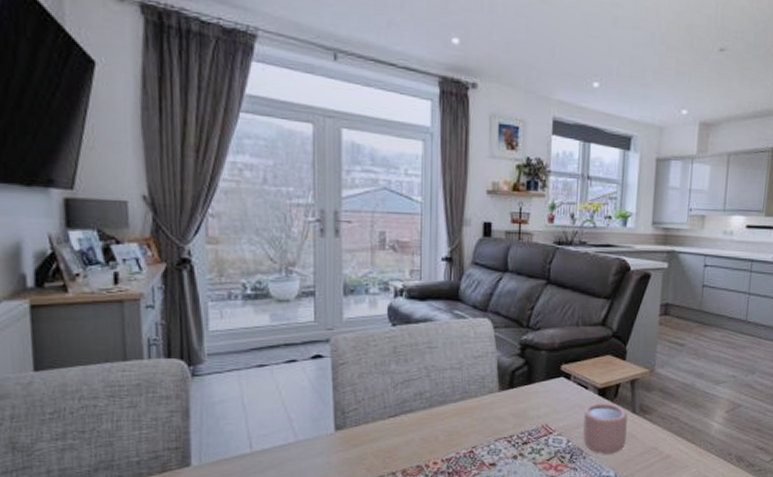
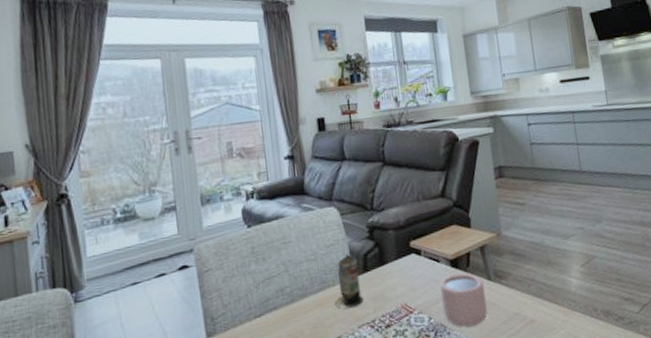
can: none [475,368,504,420] -> present [335,254,363,309]

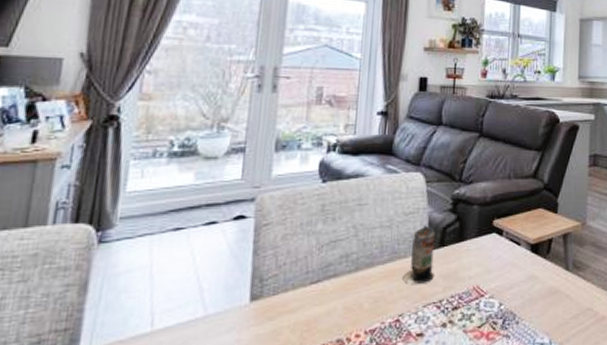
mug: present [440,273,487,327] -> none [516,260,561,318]

